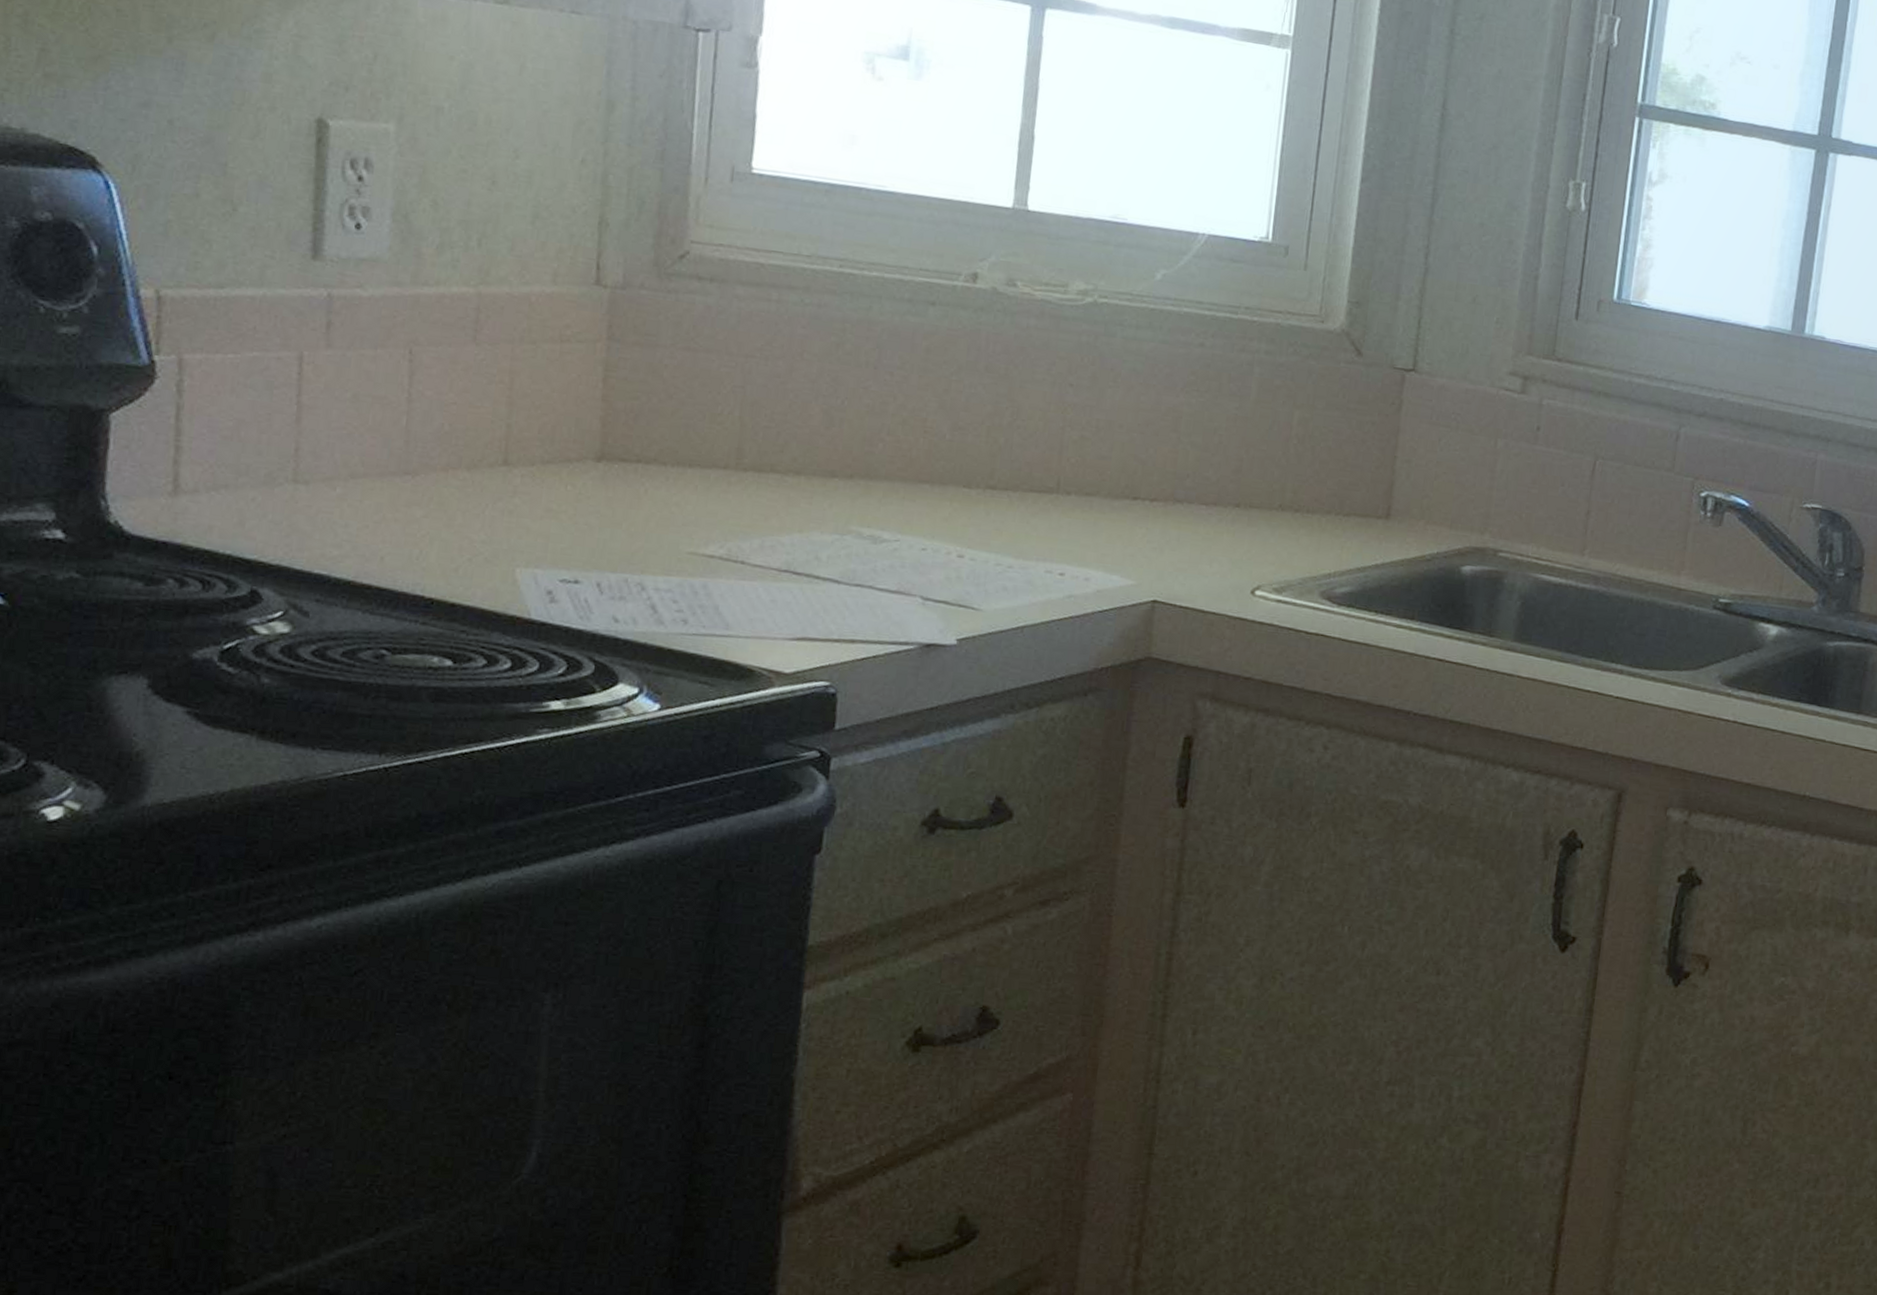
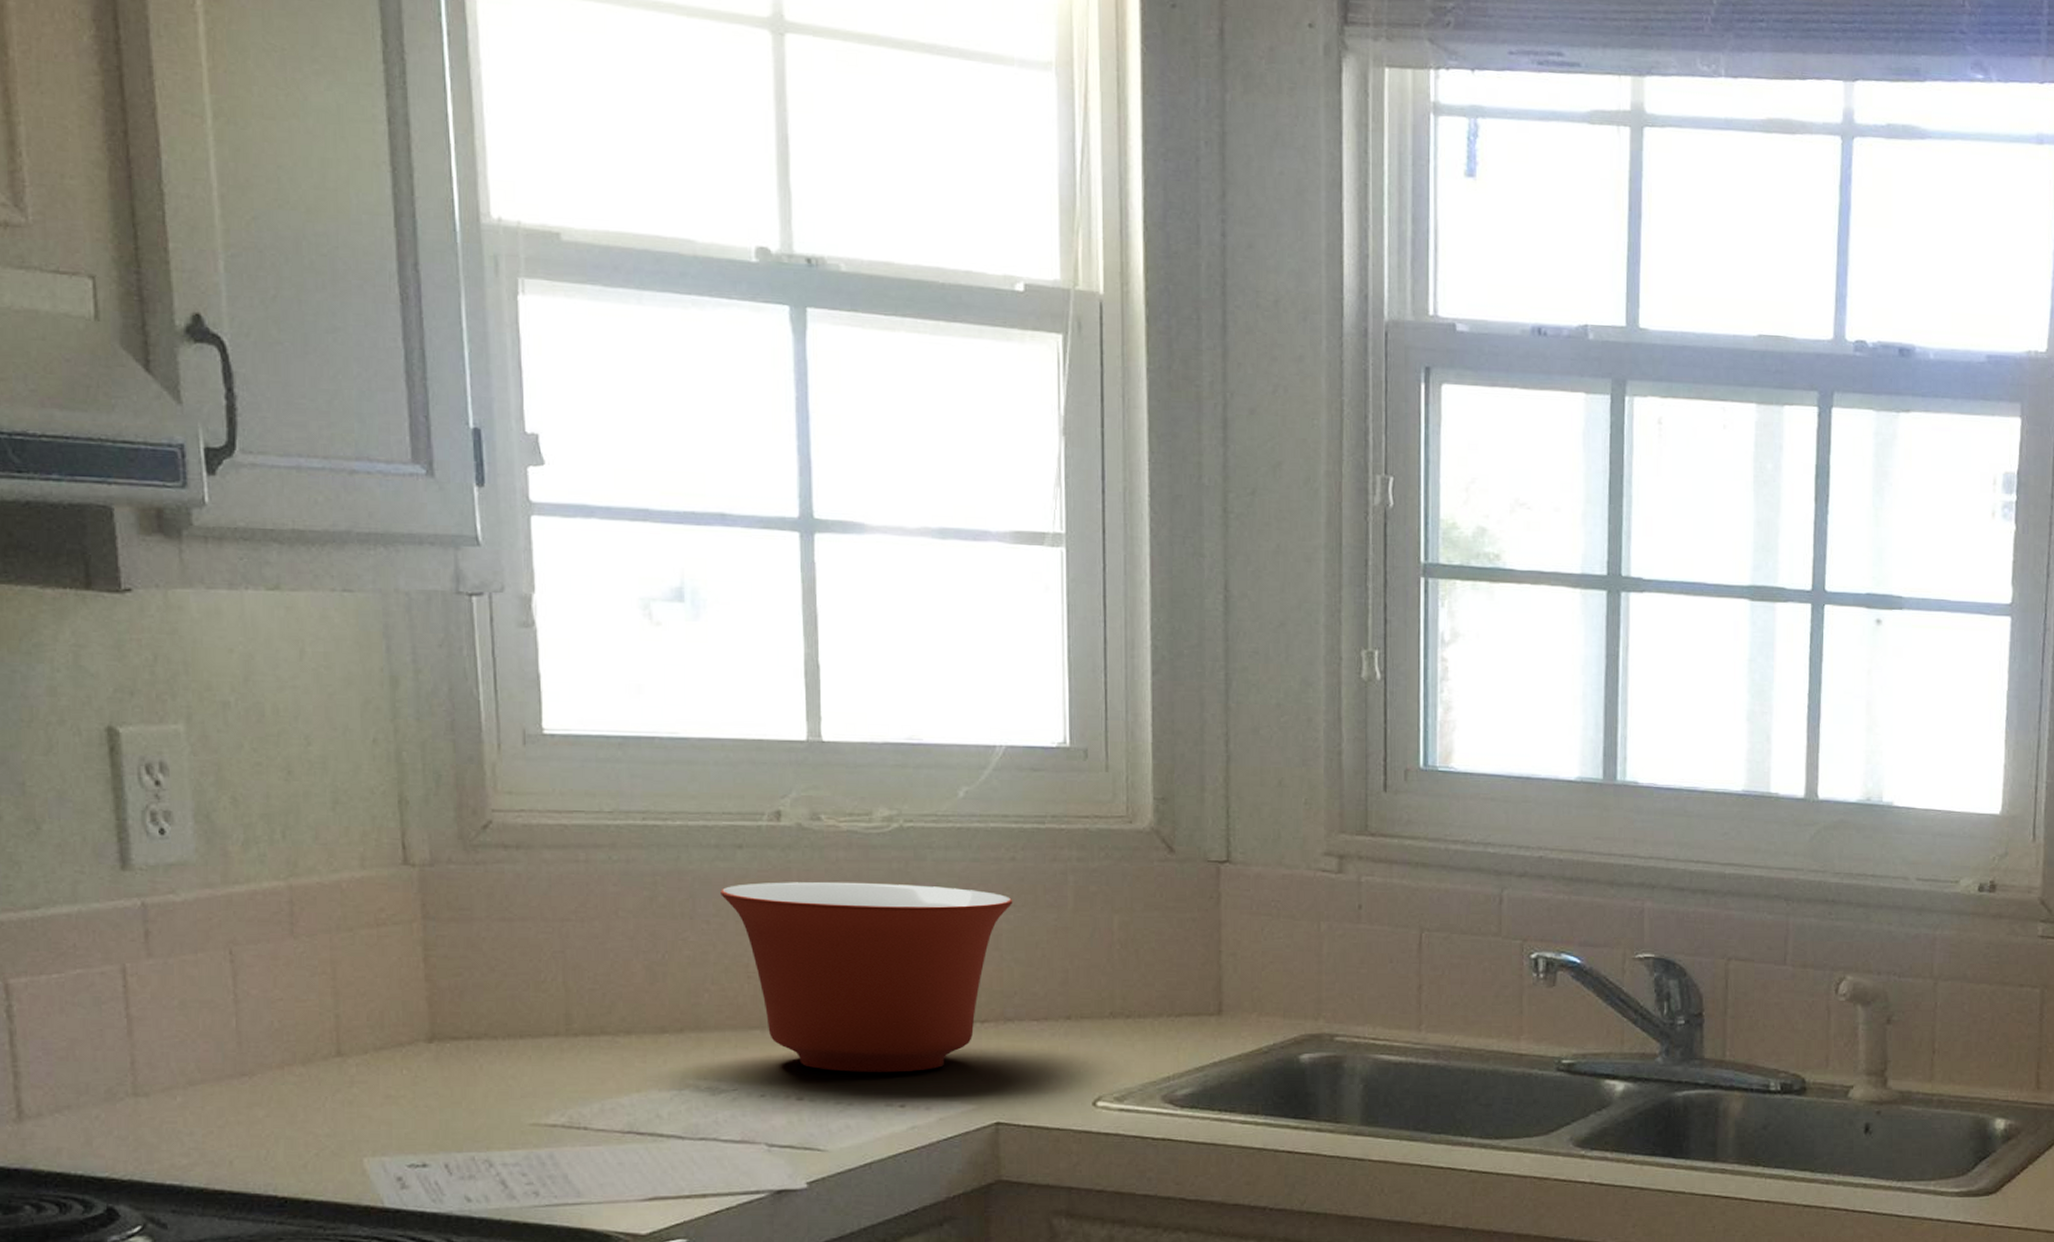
mixing bowl: none [908,340,1197,542] -> present [721,881,1013,1073]

